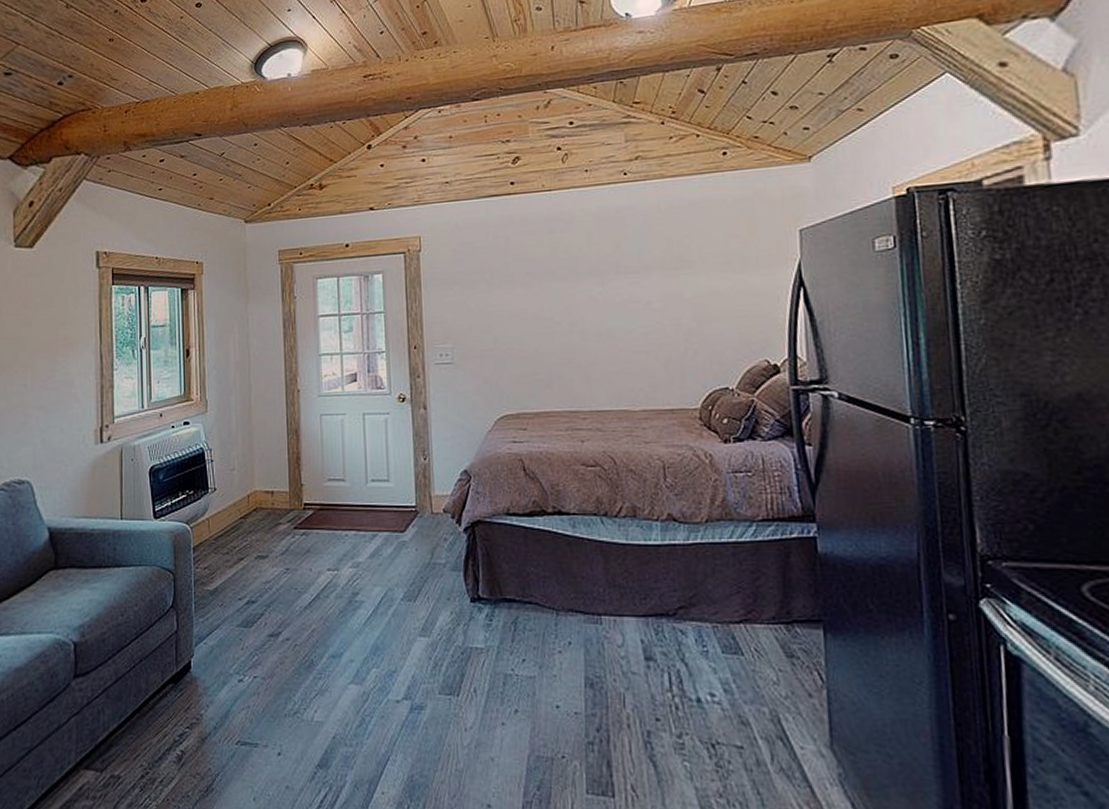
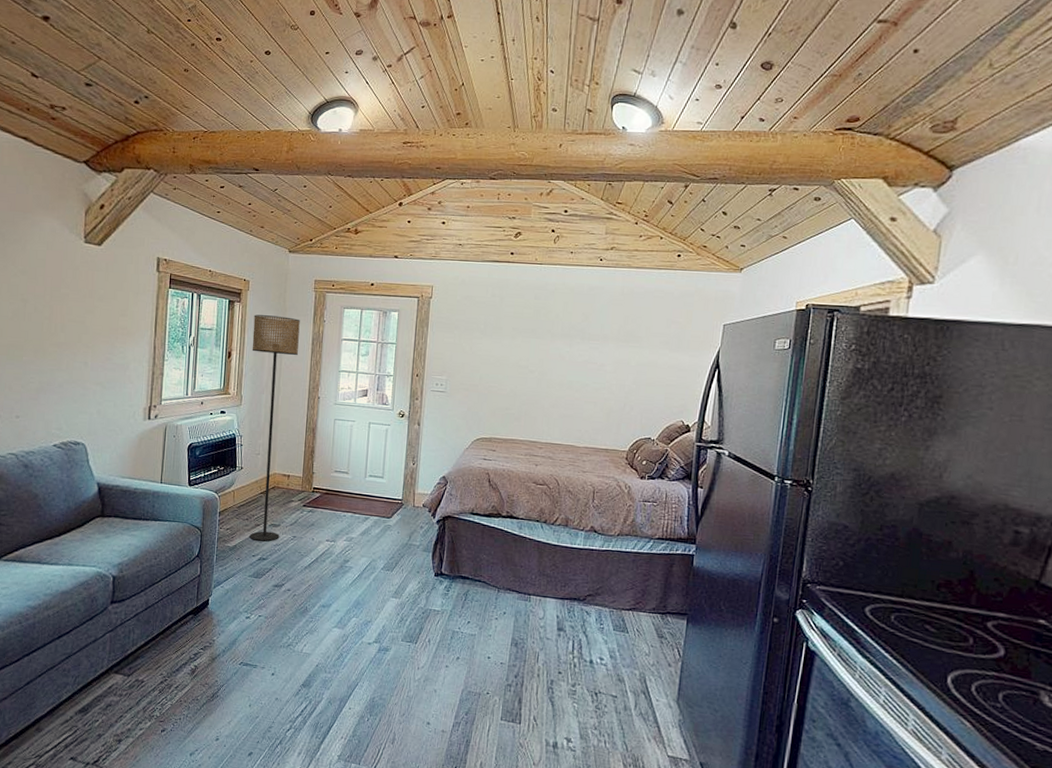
floor lamp: none [212,298,269,579] -> present [249,314,300,541]

